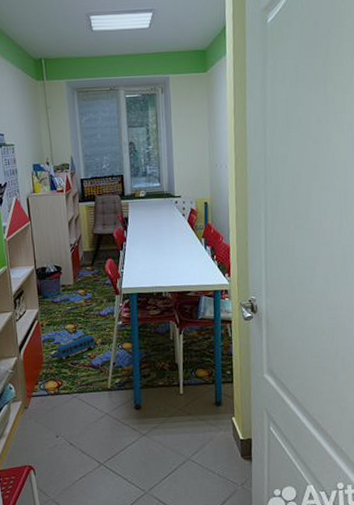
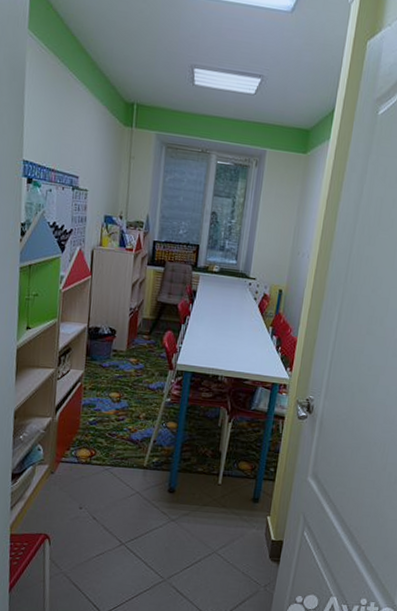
toy train: present [56,335,96,360] -> none [94,407,139,429]

